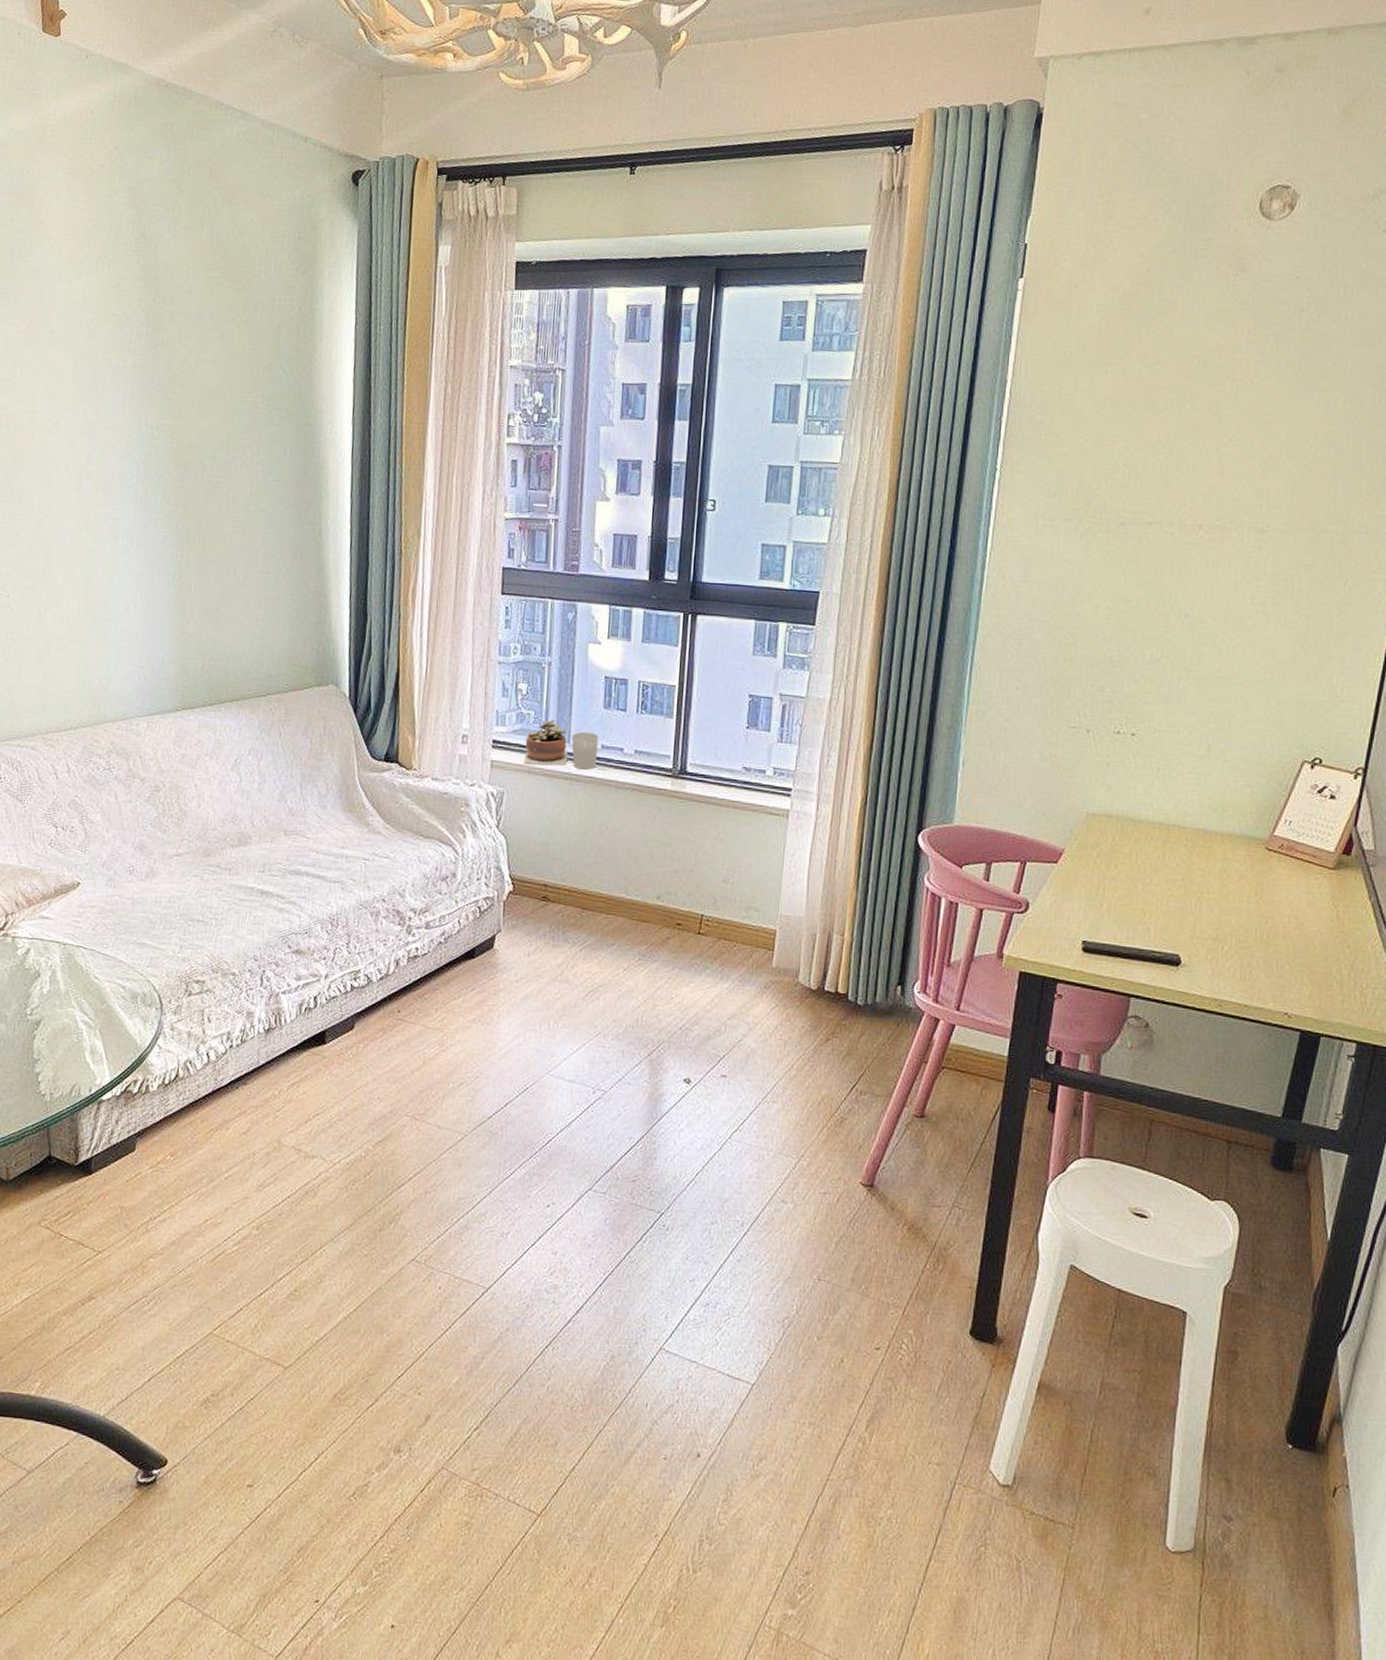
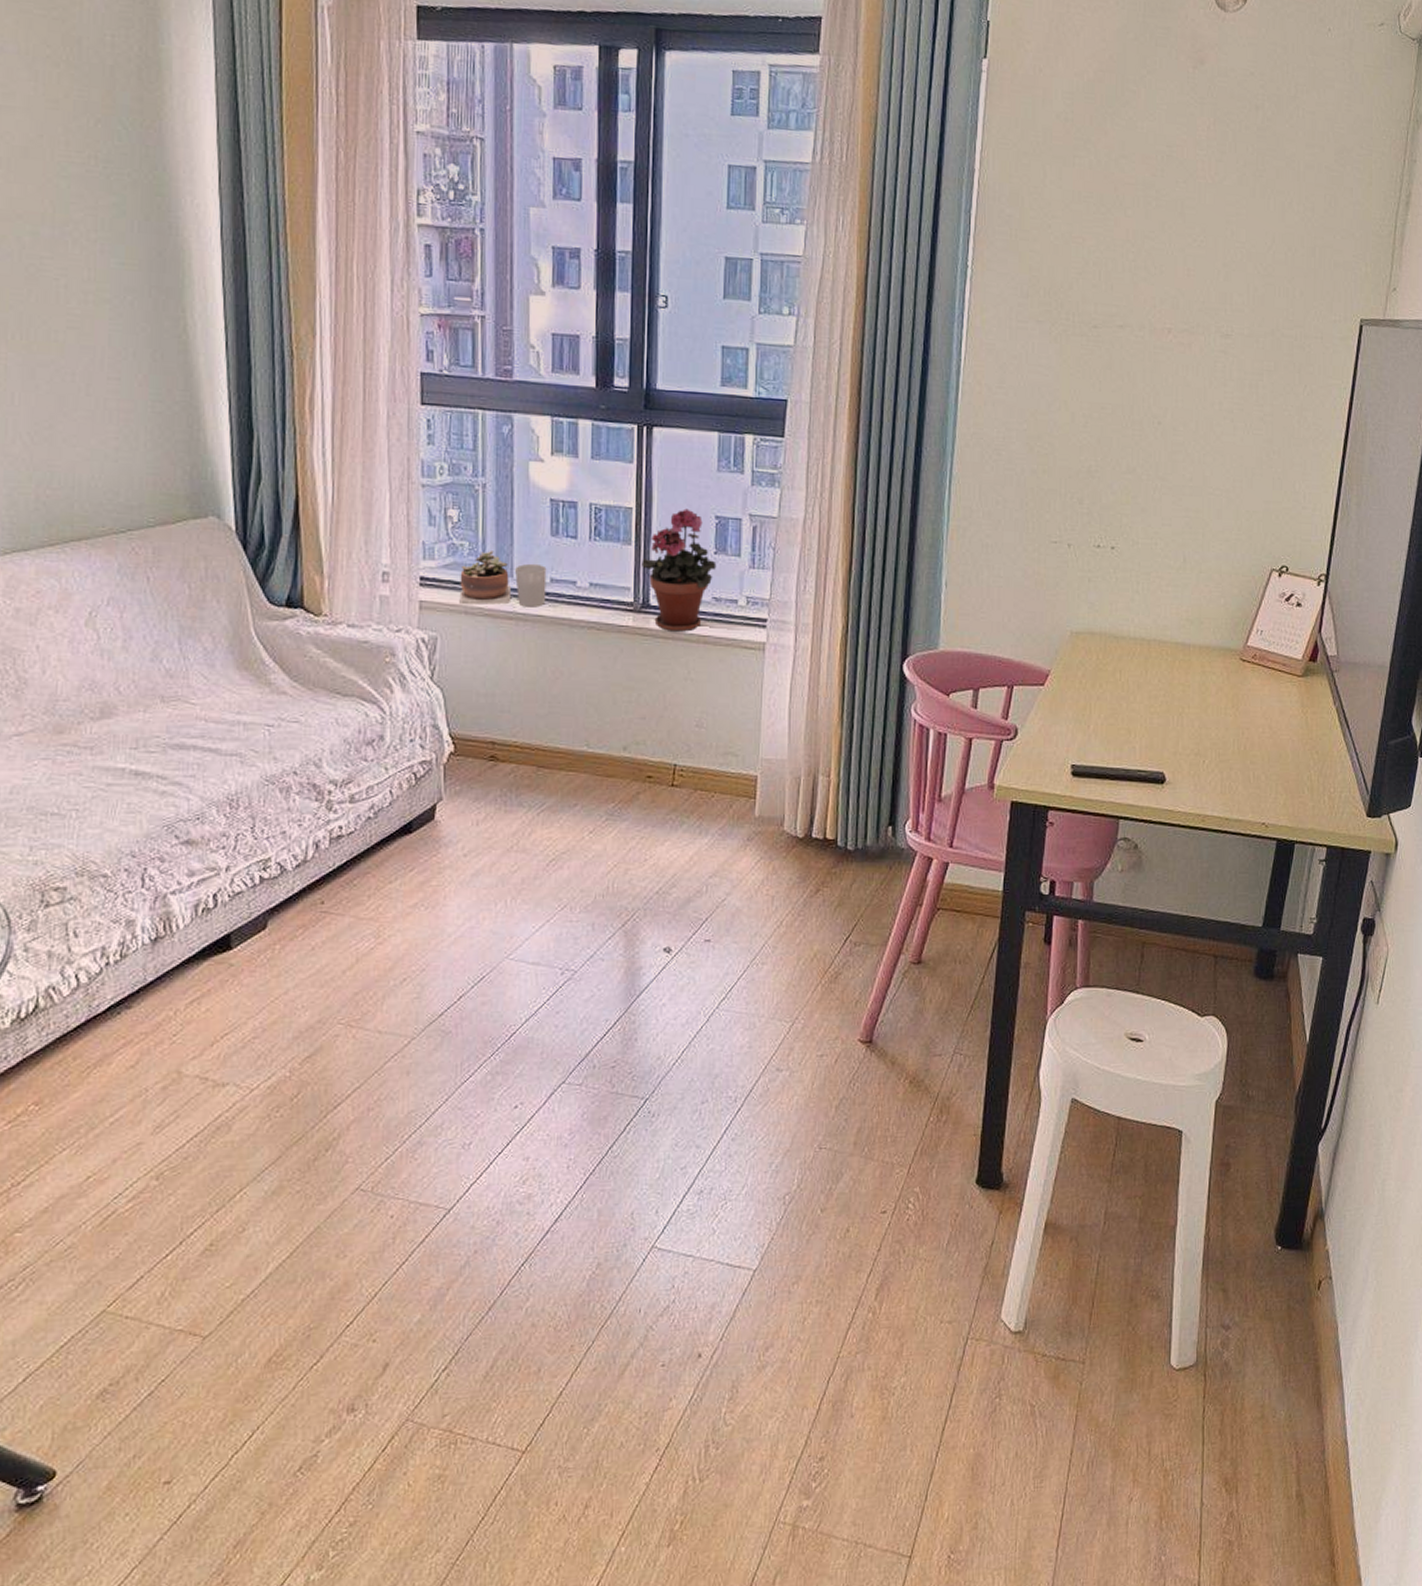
potted plant: none [681,687,748,798] -> present [642,508,717,633]

